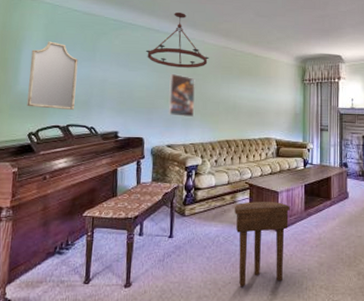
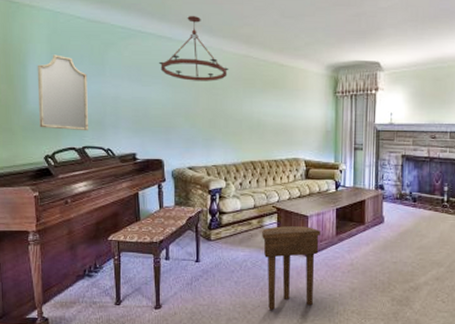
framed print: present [168,73,195,117] -> none [186,87,215,136]

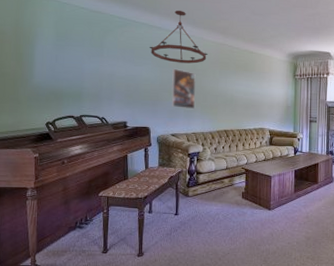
home mirror: present [37,54,89,131] -> none [43,37,88,102]
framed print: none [186,87,215,136] -> present [171,68,196,109]
side table: present [262,226,321,310] -> none [232,184,282,256]

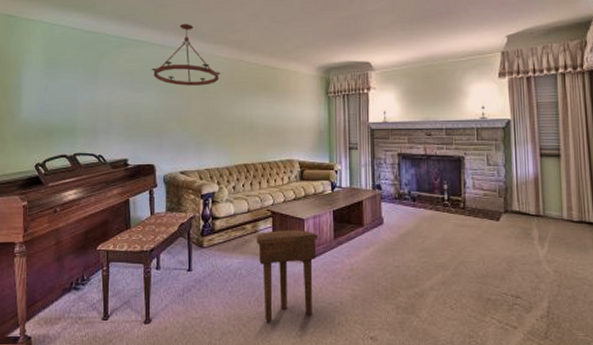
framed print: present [171,68,196,109] -> none [178,92,207,140]
side table: none [232,184,282,256] -> present [257,230,318,322]

